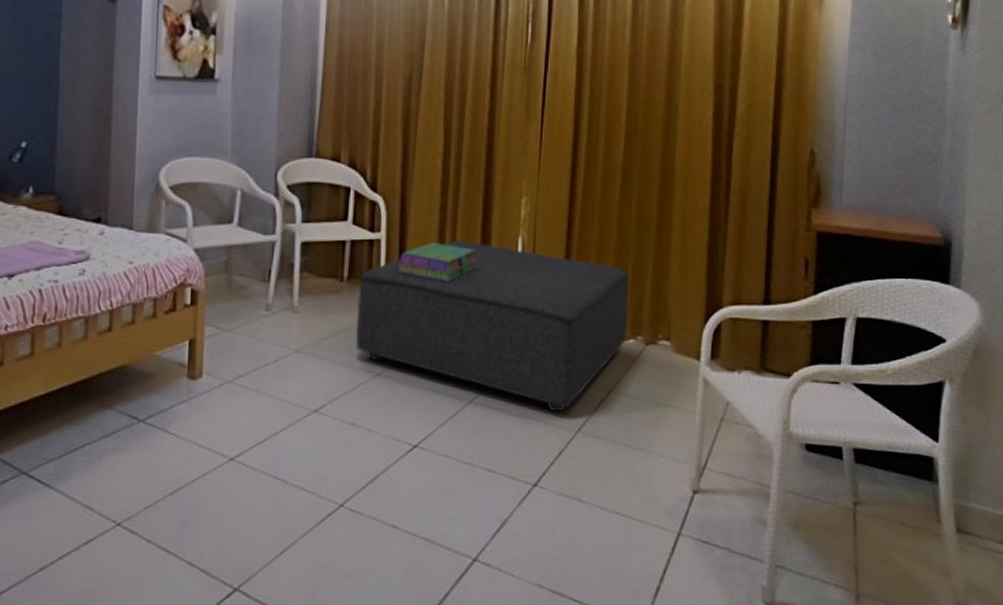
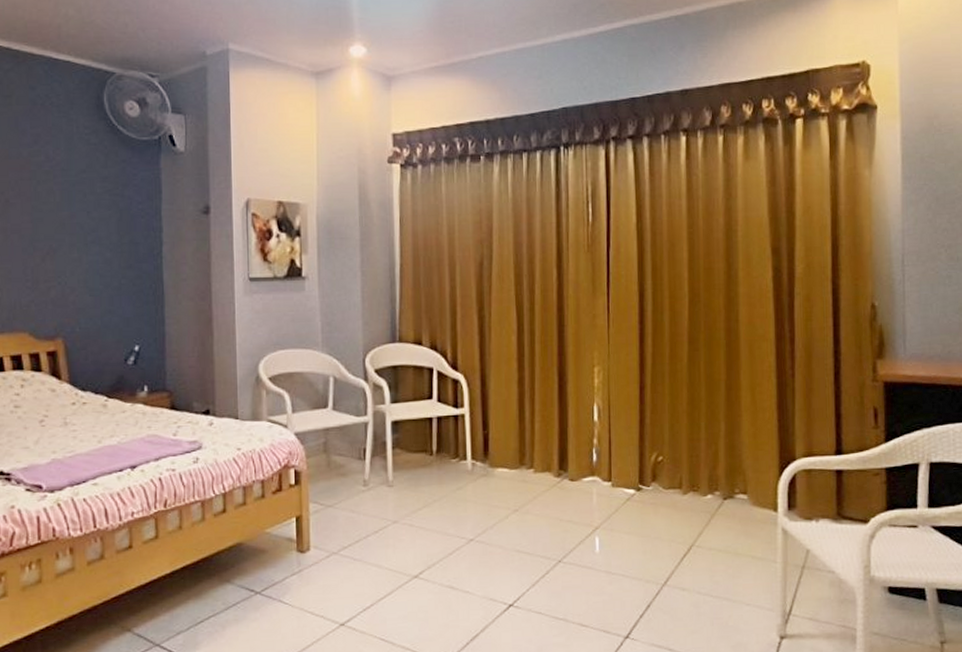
ottoman: present [356,240,630,412] -> none [447,411,705,567]
stack of books: present [397,242,477,282] -> none [482,414,556,450]

